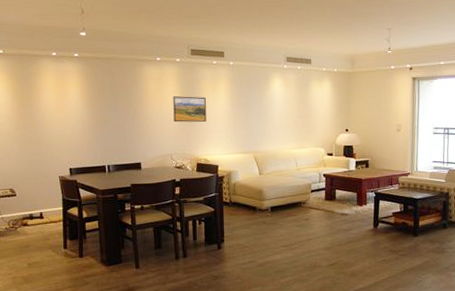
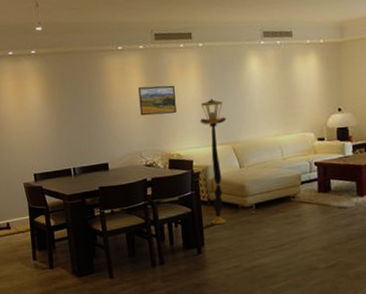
floor lamp: none [226,112,250,224] -> present [199,99,227,225]

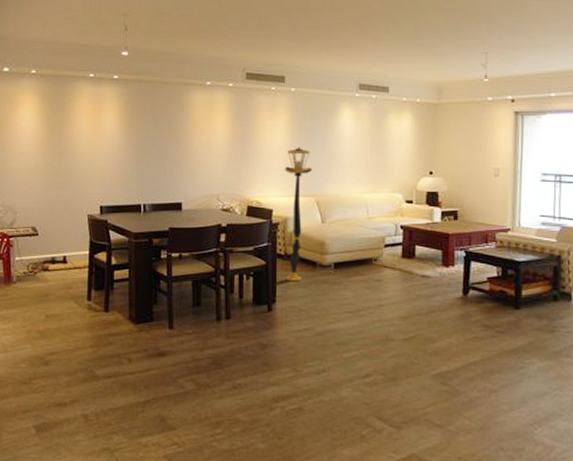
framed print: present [138,85,177,116] -> none [222,127,261,157]

